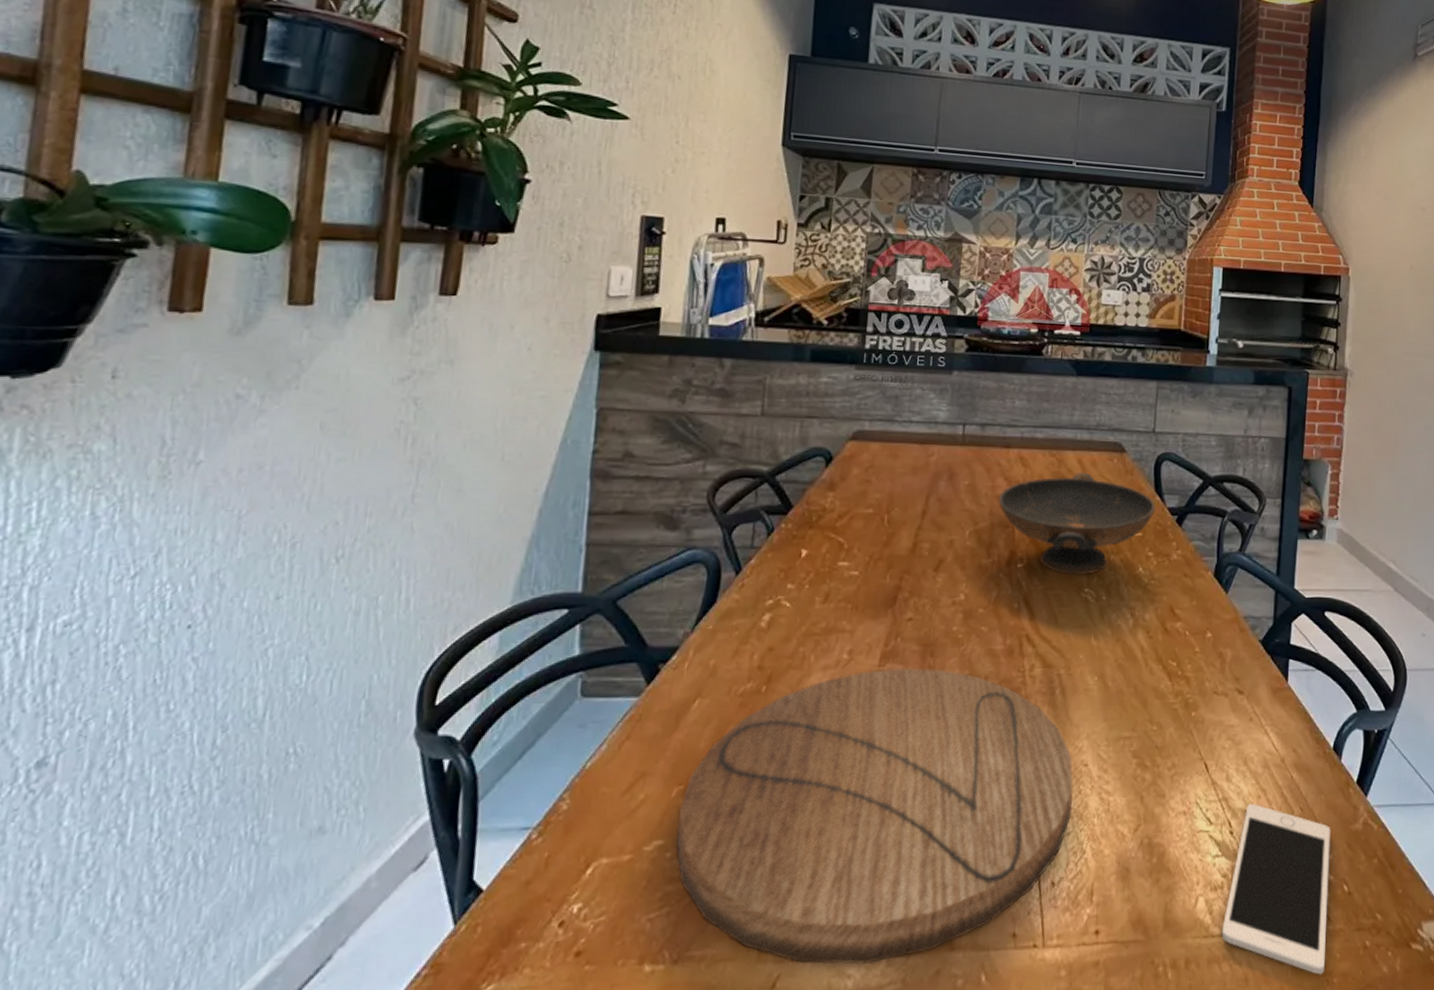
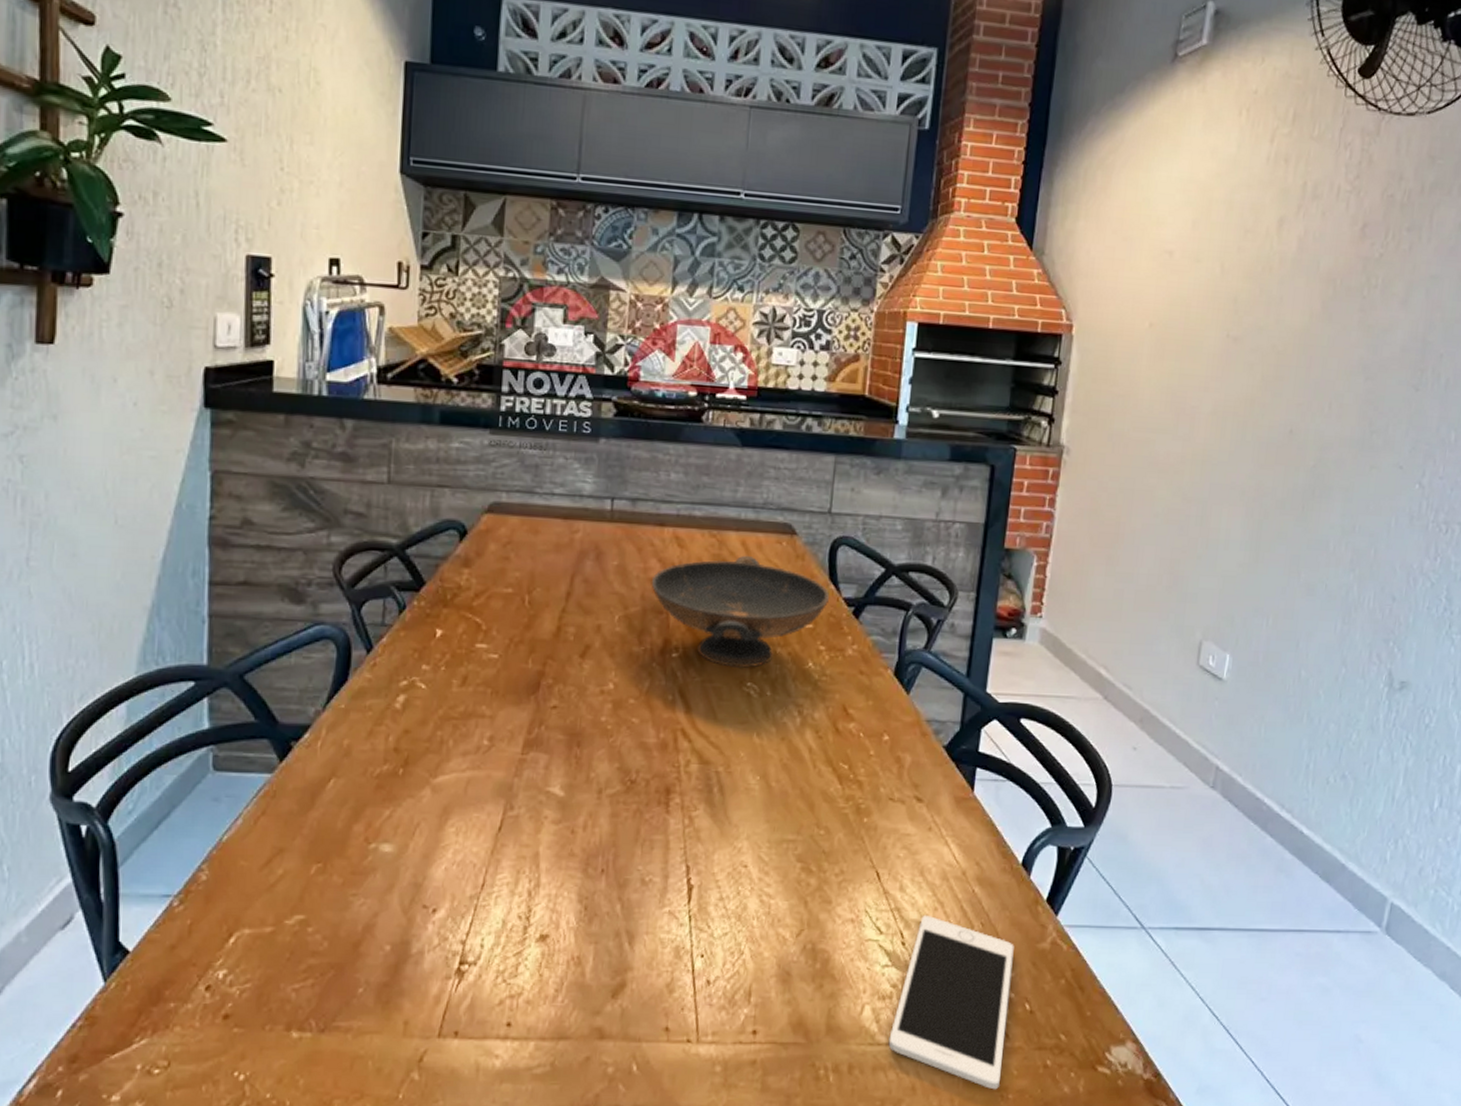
cutting board: present [676,668,1074,964] -> none [318,757,732,1045]

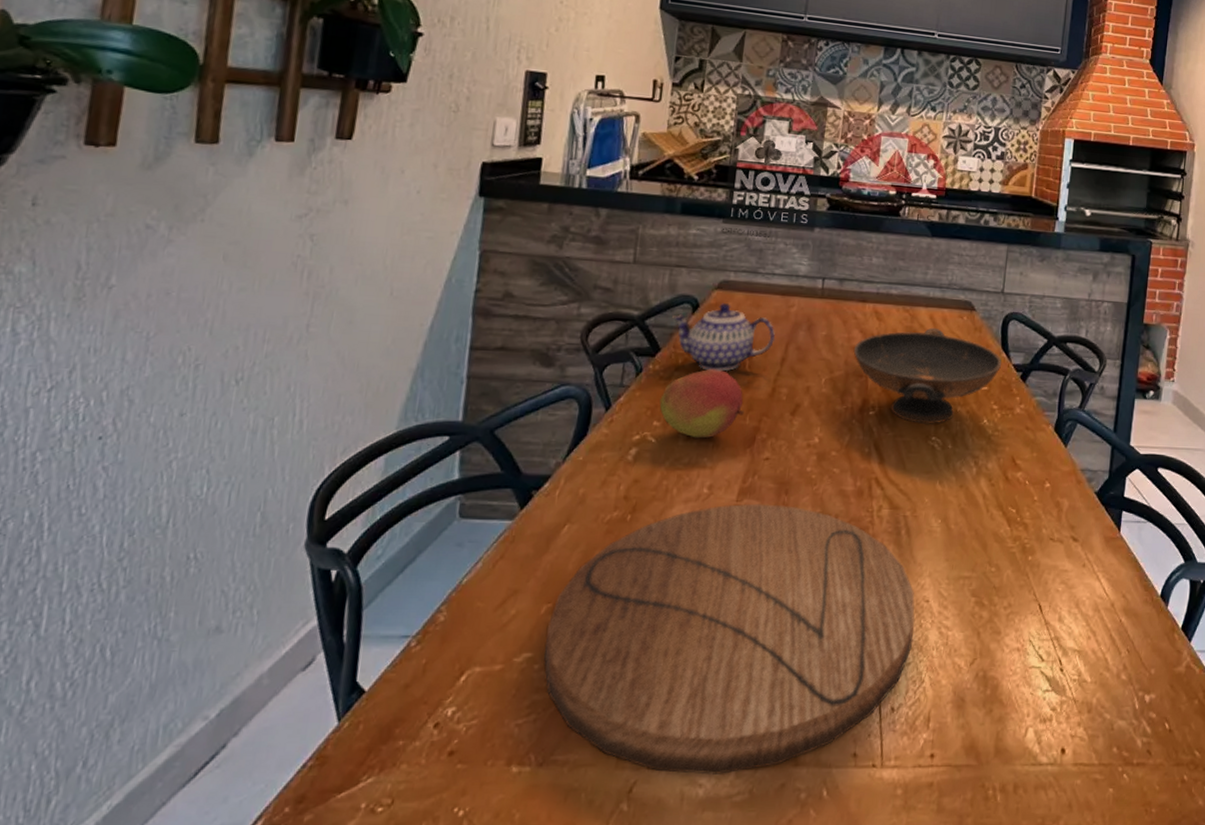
cutting board: none [318,757,732,1045] -> present [544,503,915,775]
fruit: none [428,605,526,685] -> present [659,368,744,439]
teapot: none [437,529,559,608] -> present [672,303,776,372]
cell phone: present [888,915,1014,1090] -> none [1048,643,1155,805]

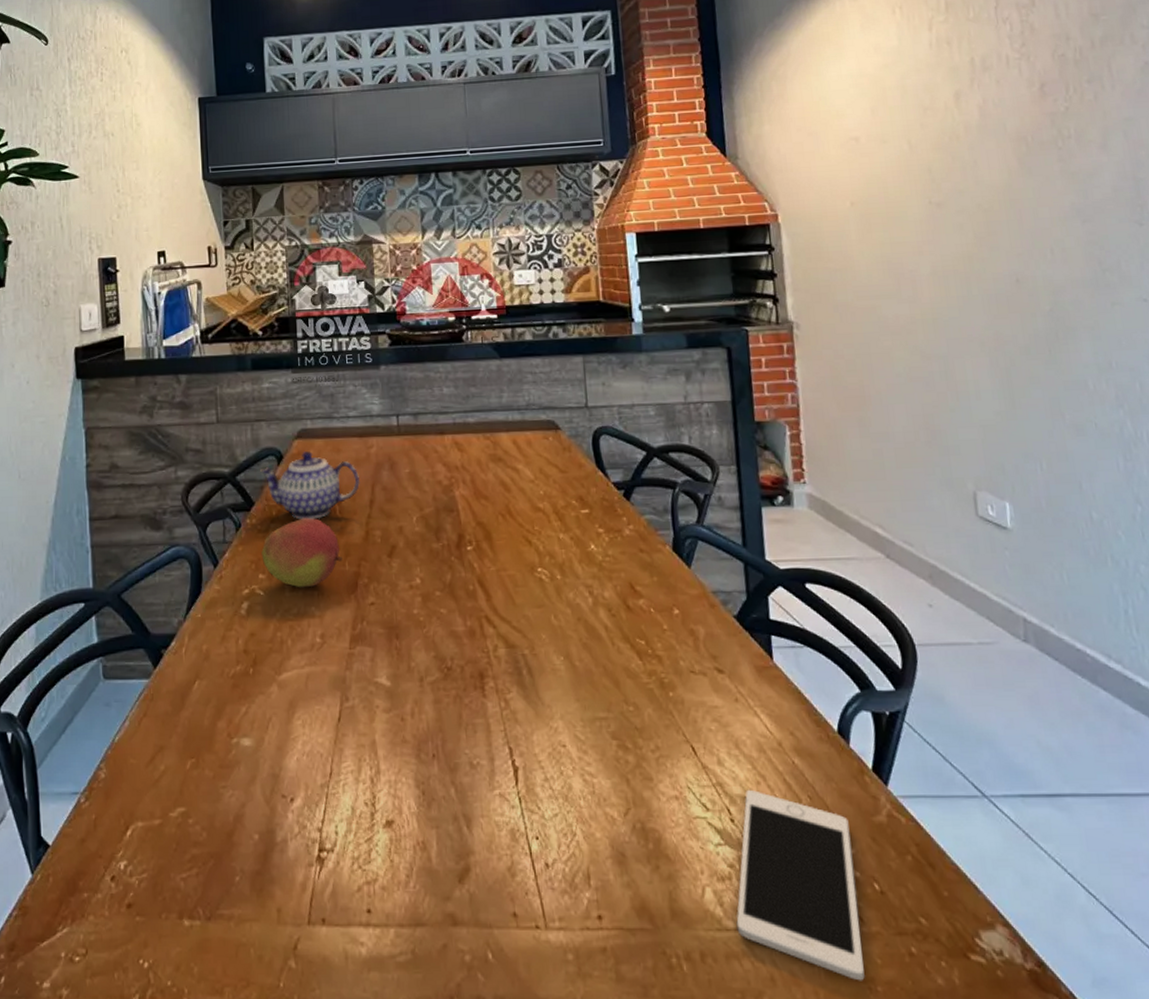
cutting board: present [544,503,915,775] -> none [194,650,556,933]
decorative bowl: present [853,327,1002,424] -> none [439,452,600,555]
cell phone: none [1048,643,1155,805] -> present [736,789,865,981]

